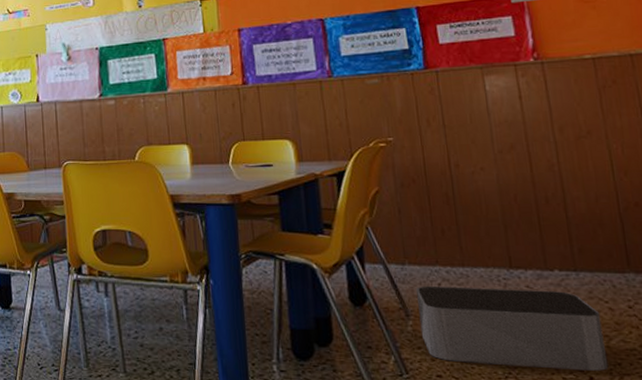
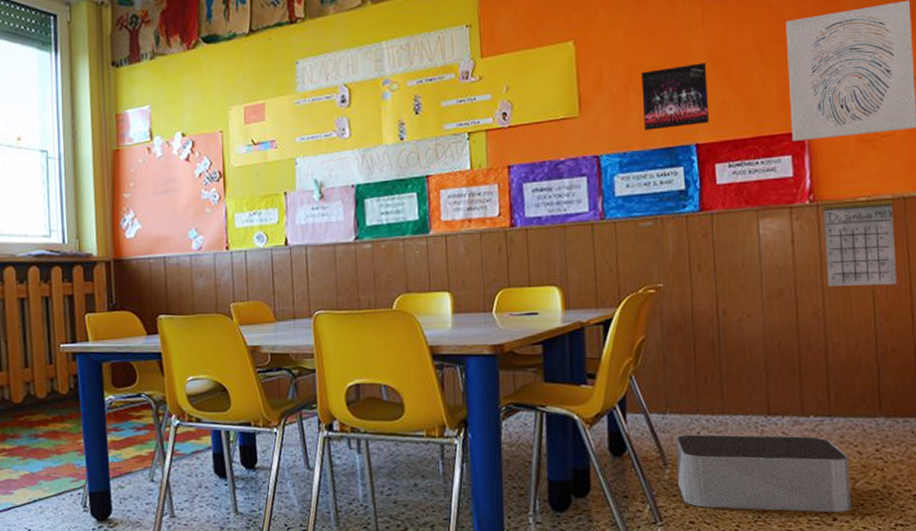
calendar: none [547,49,633,141] -> present [822,191,897,287]

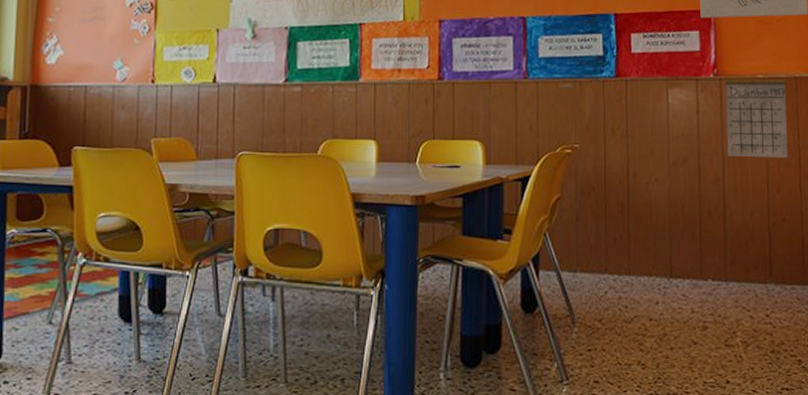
storage bin: present [675,434,852,512] -> none [584,293,743,375]

